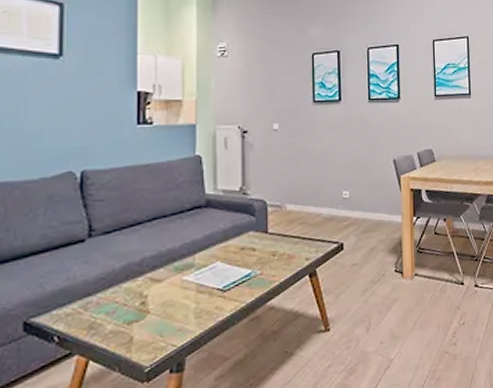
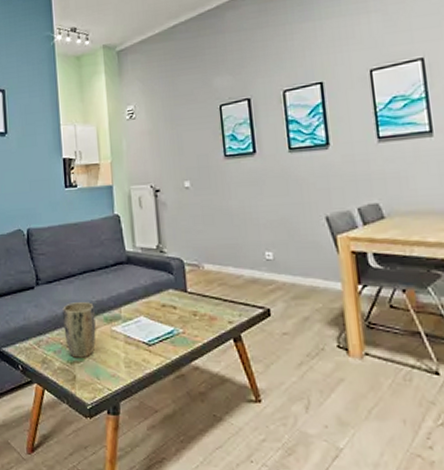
plant pot: none [122,252,163,317] -> present [62,302,96,358]

